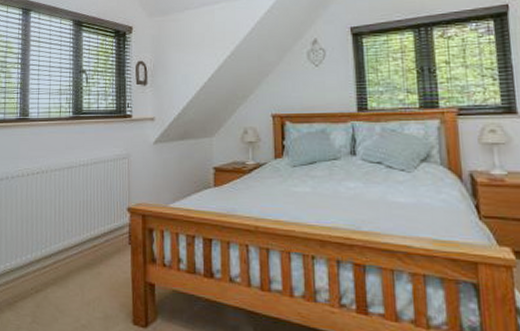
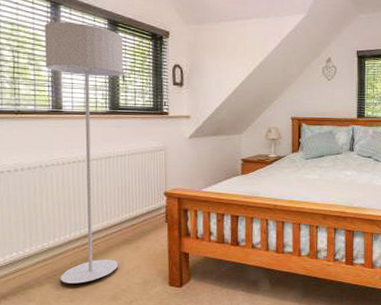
floor lamp: none [15,27,87,314] -> present [44,21,124,284]

